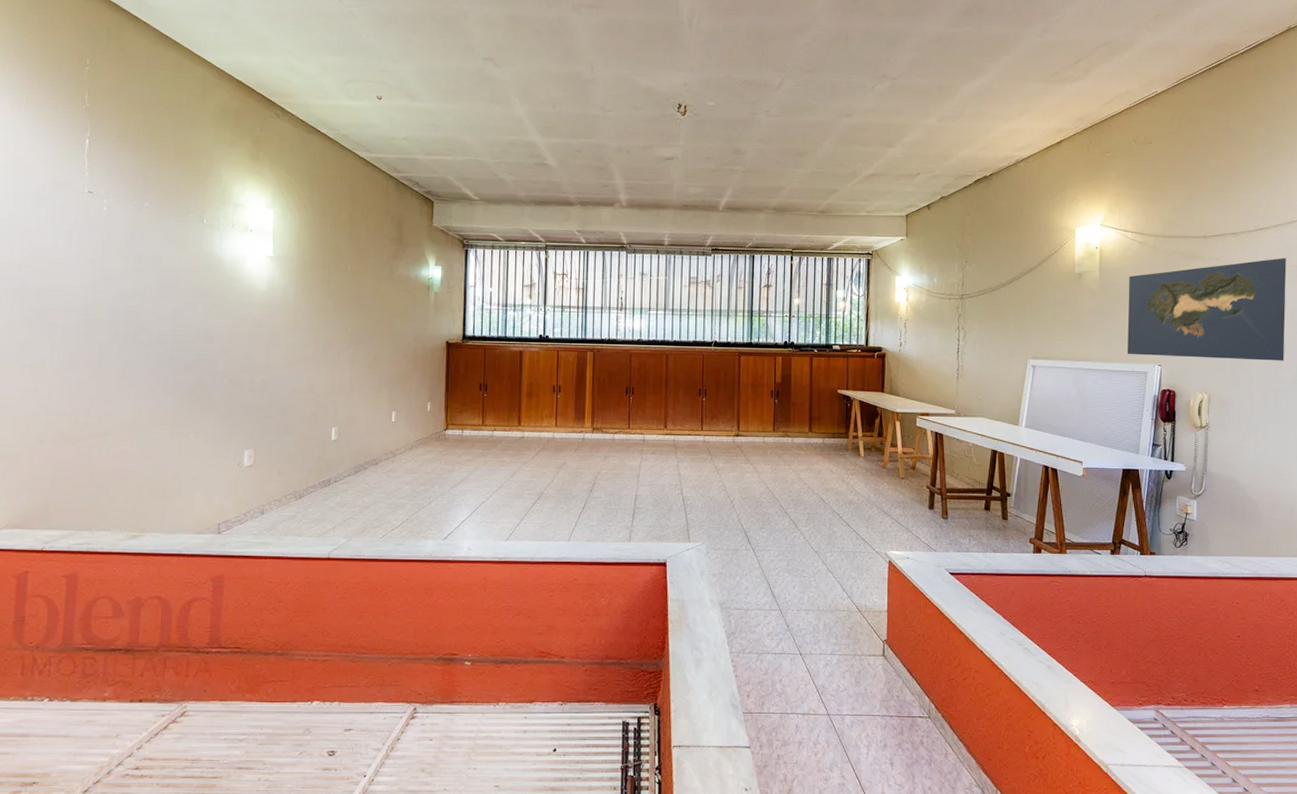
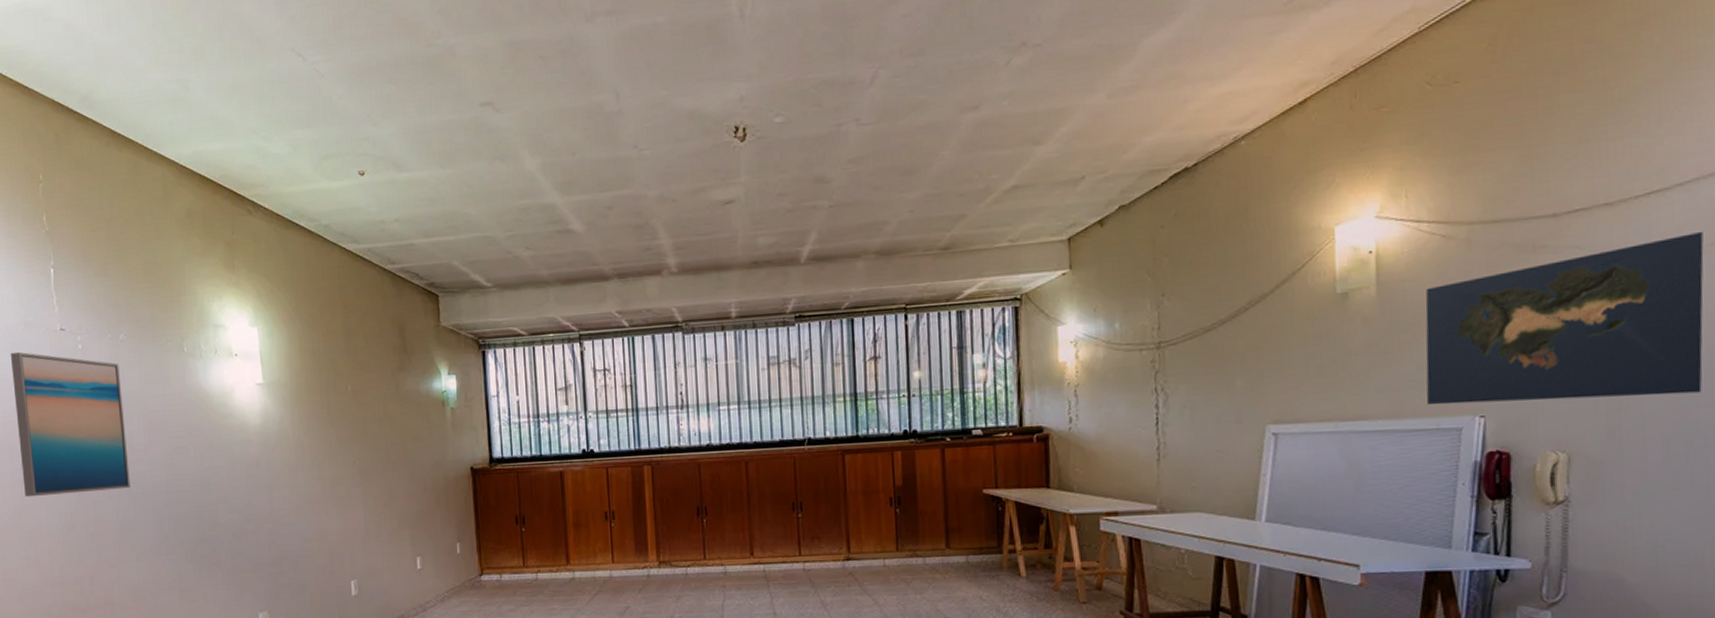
wall art: none [31,206,141,335] -> present [10,351,130,498]

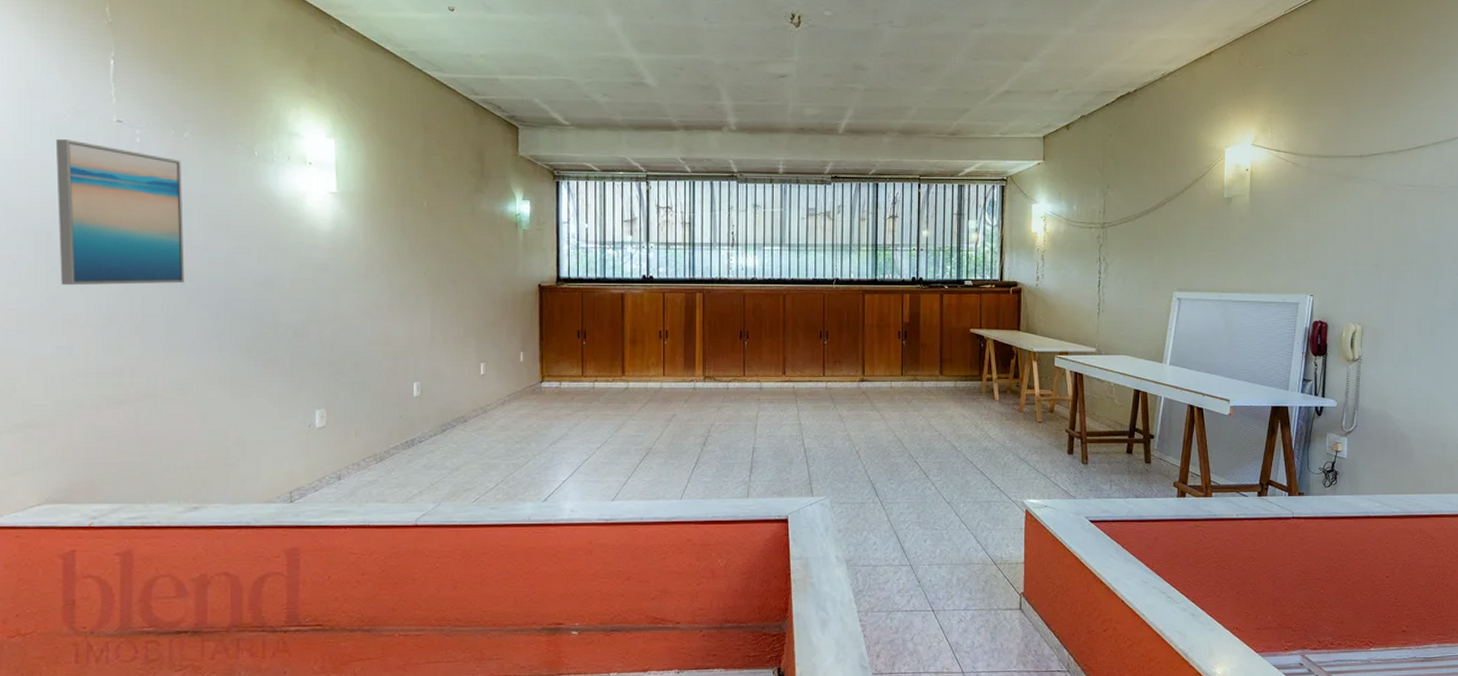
map: present [1425,231,1704,406] -> none [1277,177,1446,288]

